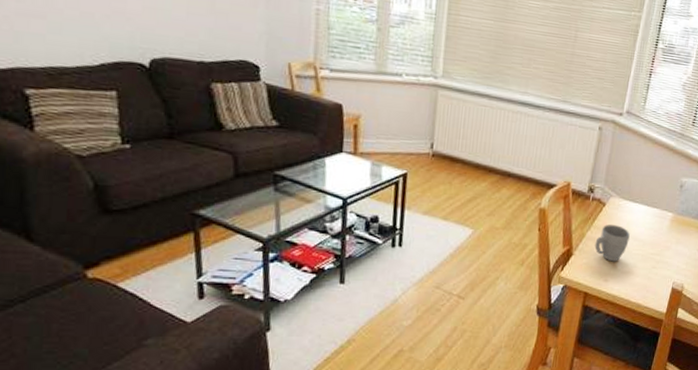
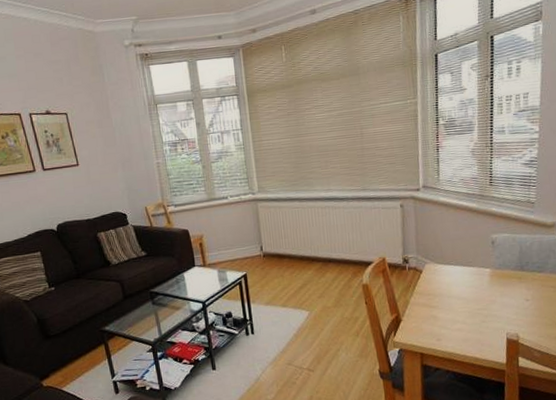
mug: present [594,225,630,262] -> none [420,288,453,322]

